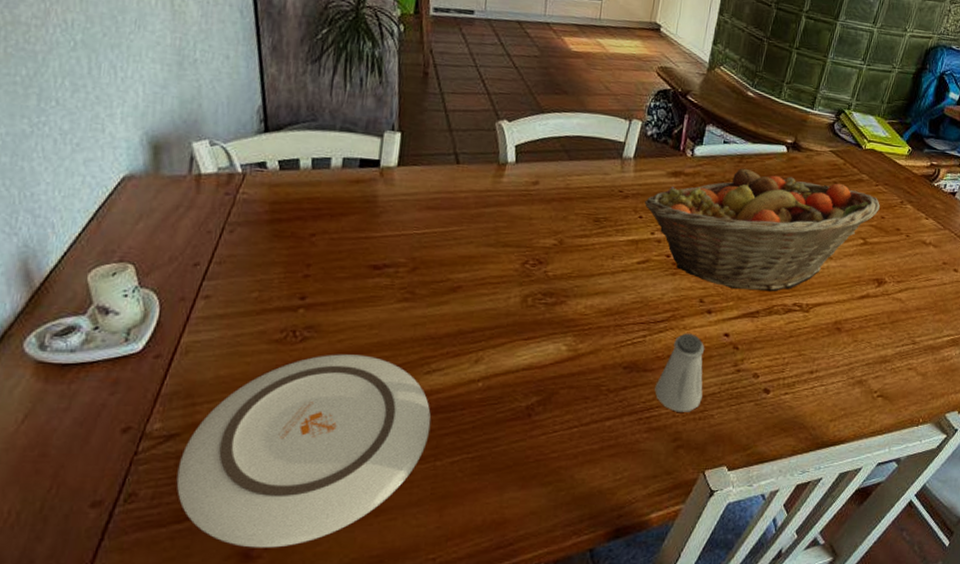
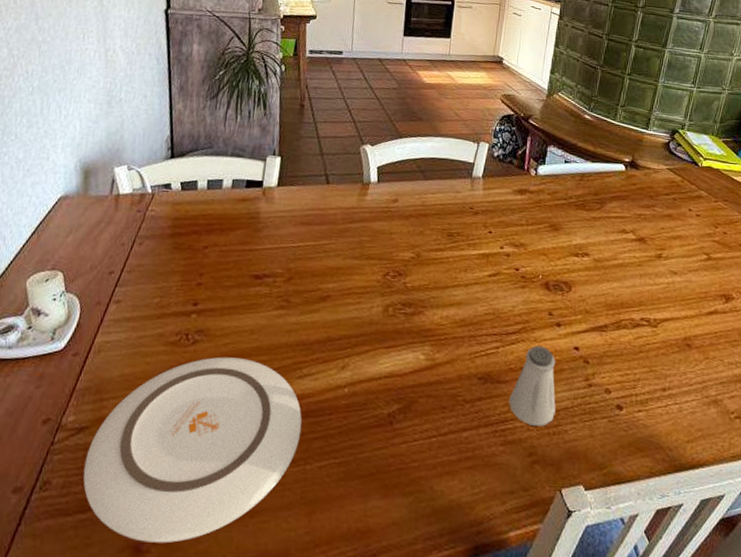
fruit basket: present [645,168,880,292] -> none [494,185,721,306]

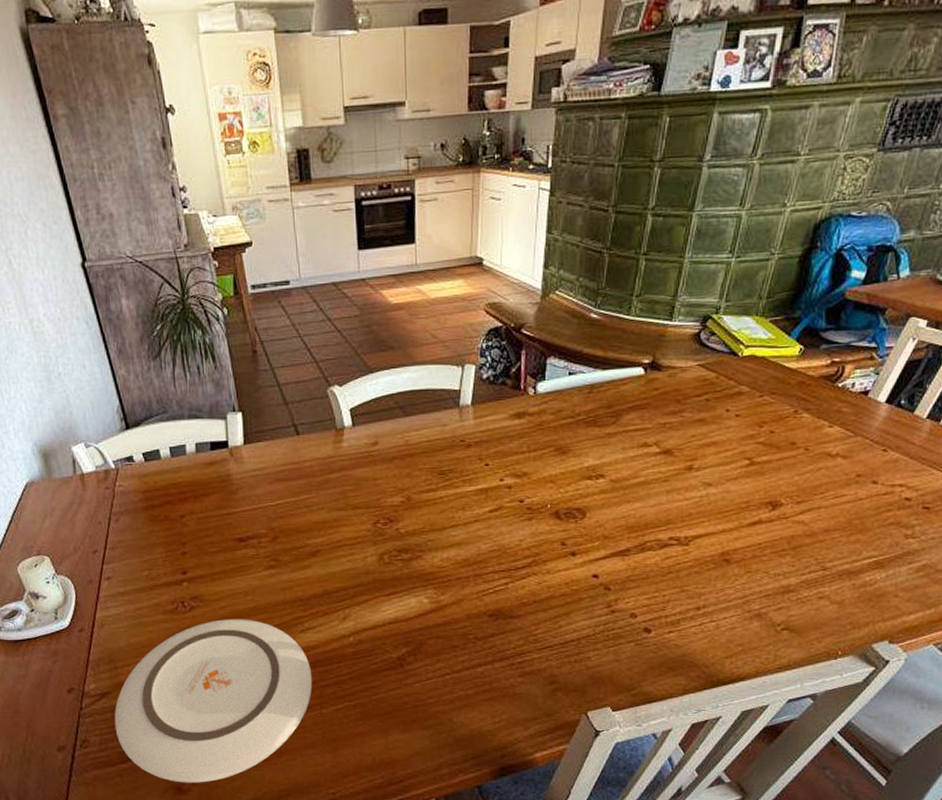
saltshaker: present [509,345,556,427] -> none [524,577,576,656]

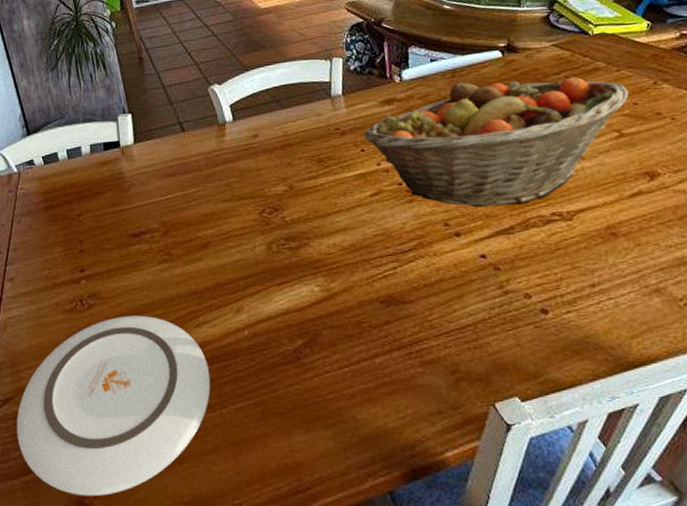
fruit basket: none [489,398,767,528] -> present [363,76,629,207]

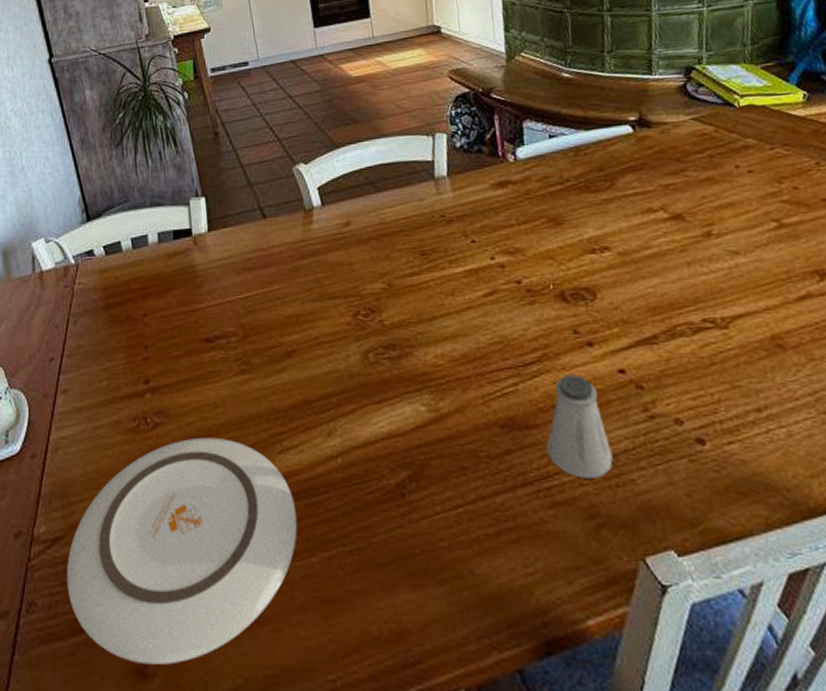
fruit basket: present [363,76,629,207] -> none [473,155,787,311]
saltshaker: none [418,259,473,343] -> present [546,374,613,479]

